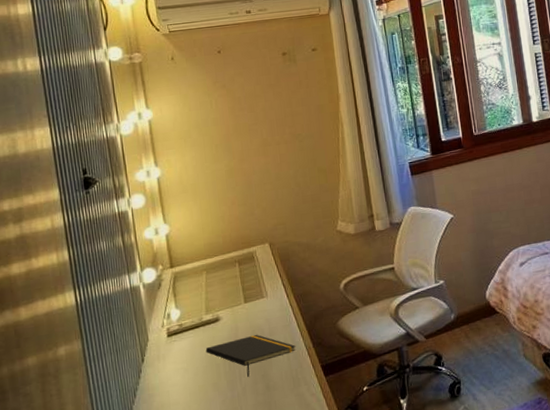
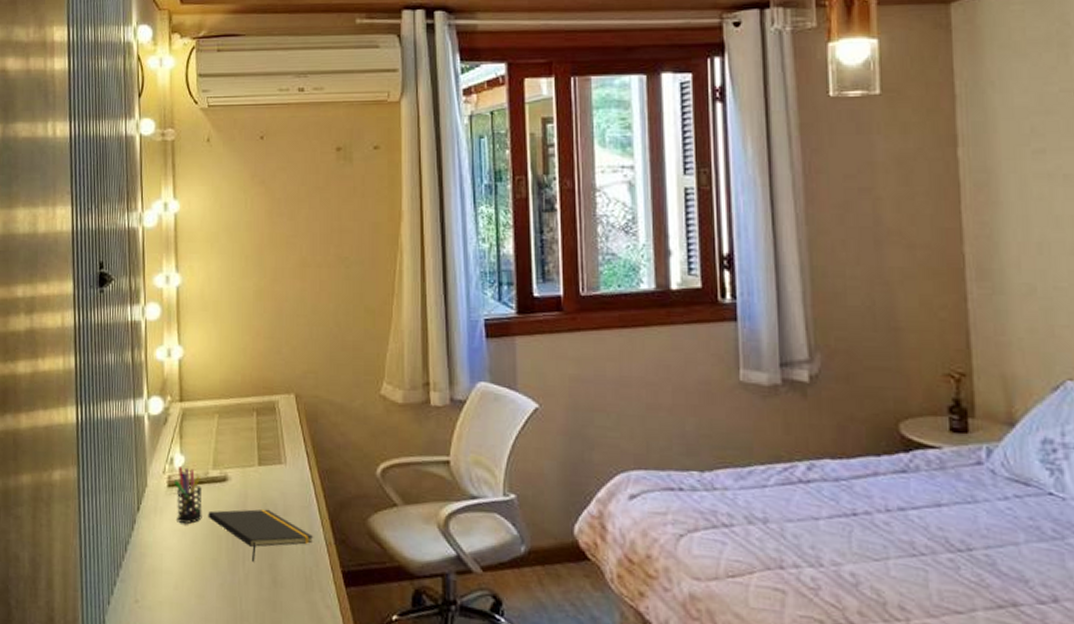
pen holder: none [172,318,201,362] -> present [173,467,202,524]

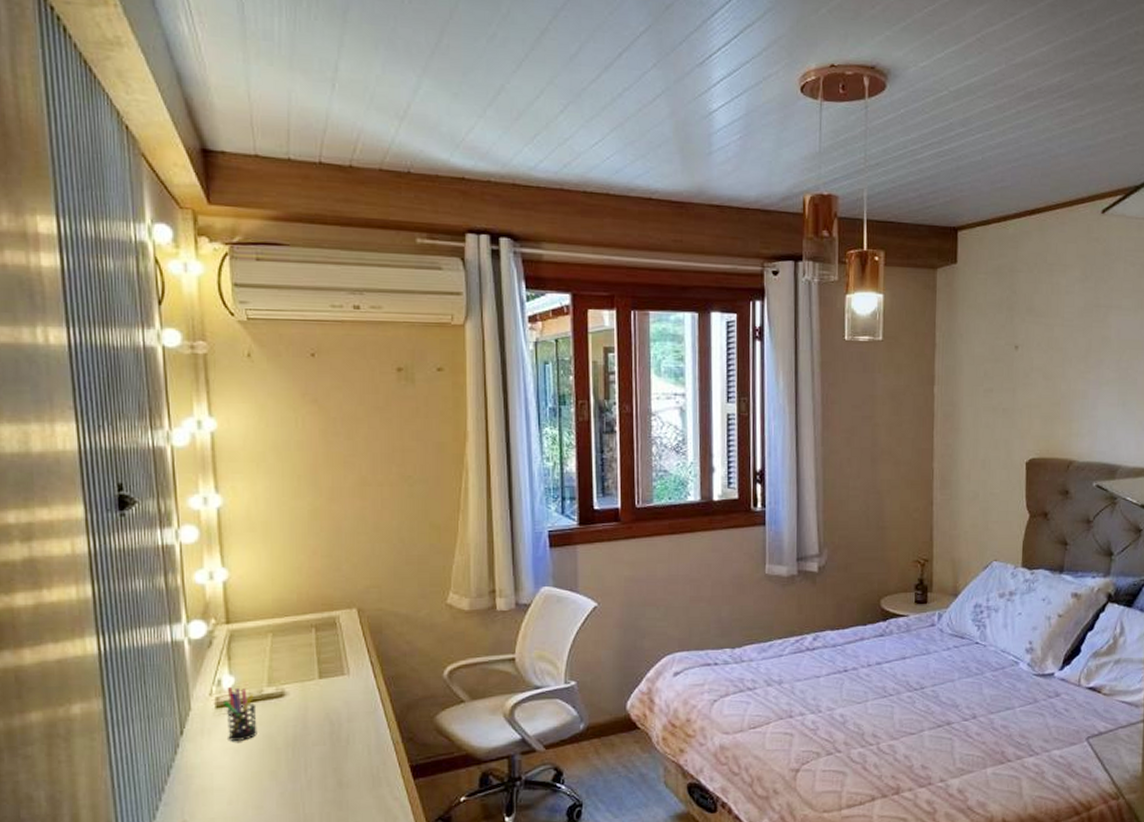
notepad: present [208,509,314,562] -> none [264,718,381,768]

